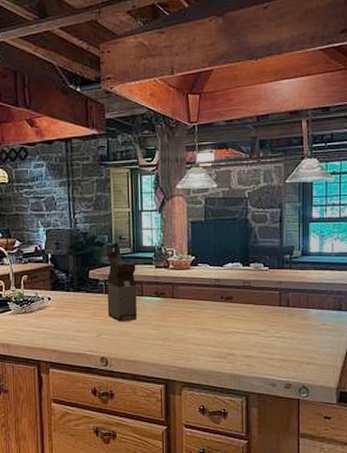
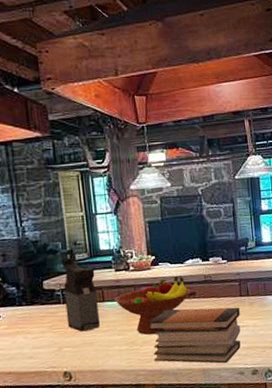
fruit bowl: none [152,279,228,334] -> present [114,276,190,335]
book stack: none [182,311,278,373] -> present [147,307,241,364]

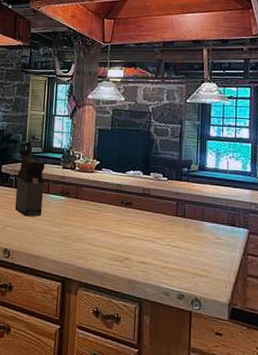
fruit bowl: present [114,276,190,335] -> none [57,184,128,234]
book stack: present [147,307,241,364] -> none [83,213,174,280]

